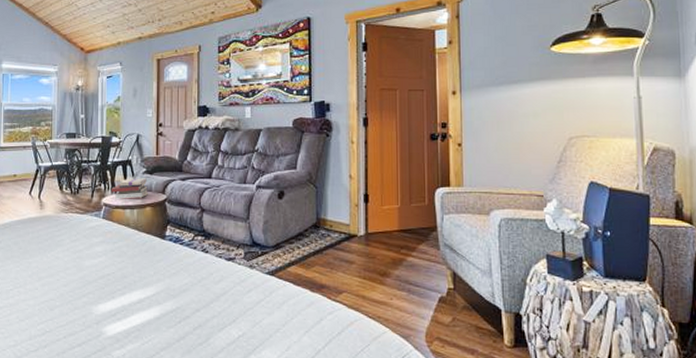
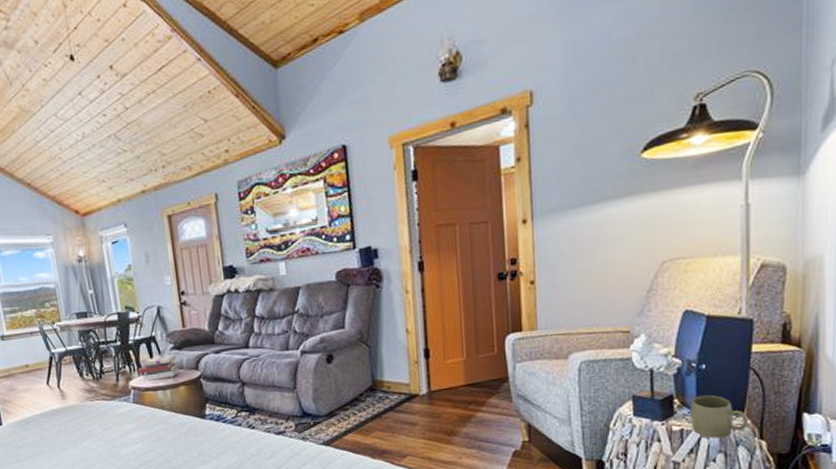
mug: none [598,260,651,303] -> present [690,394,749,439]

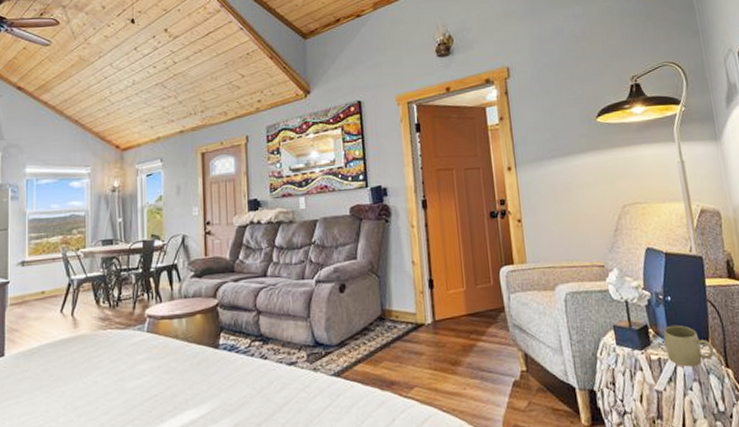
books: present [137,354,181,381] -> none [155,282,199,309]

